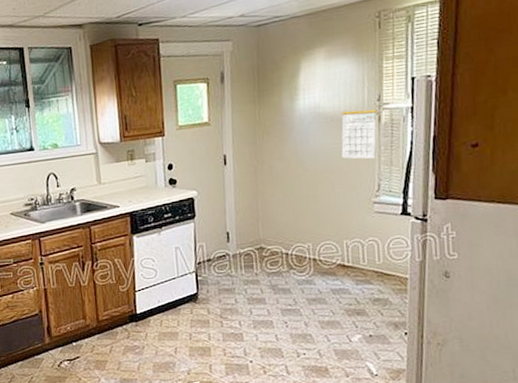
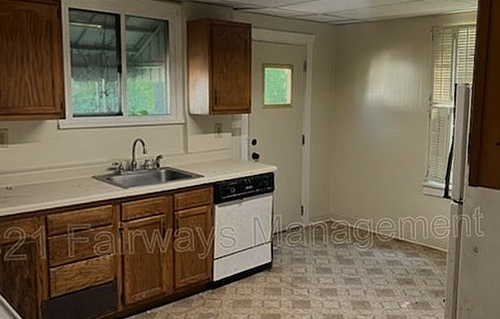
calendar: present [341,105,377,159] -> none [400,102,429,149]

